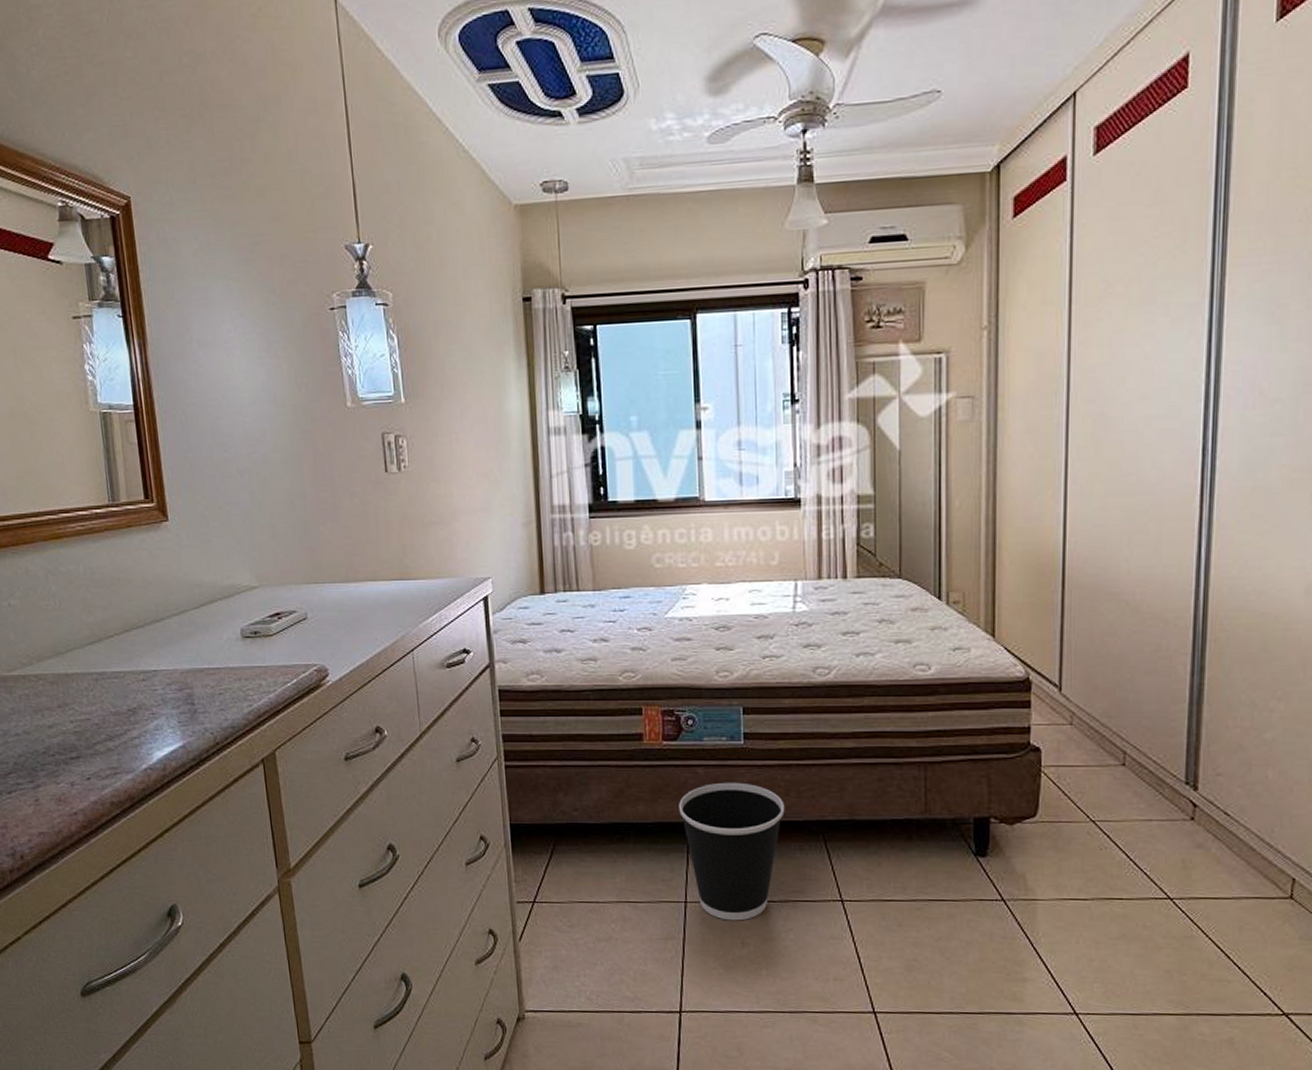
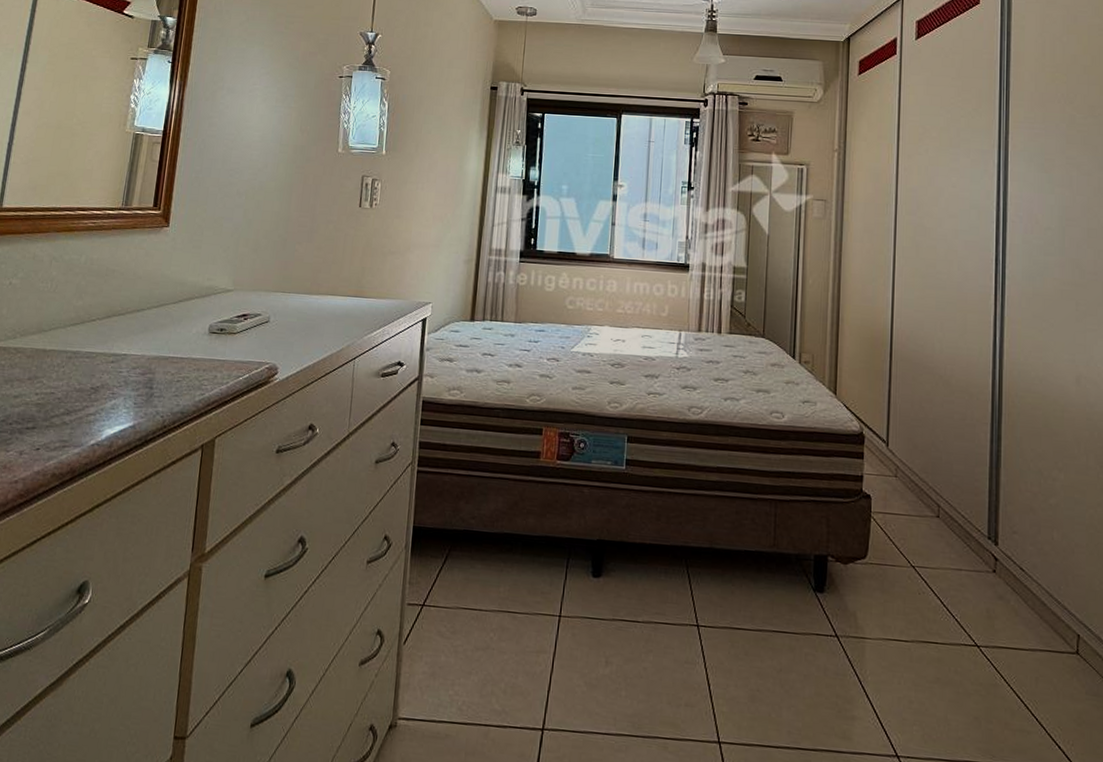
wastebasket: present [679,782,785,921] -> none [564,503,655,639]

